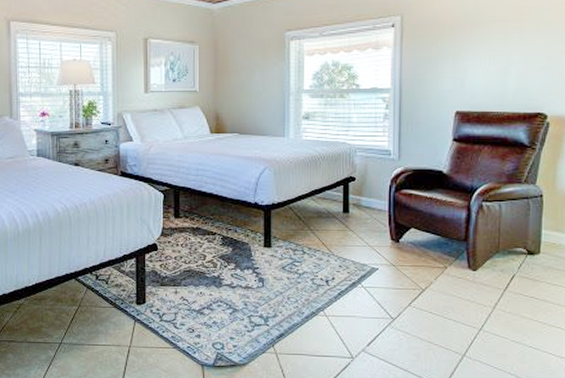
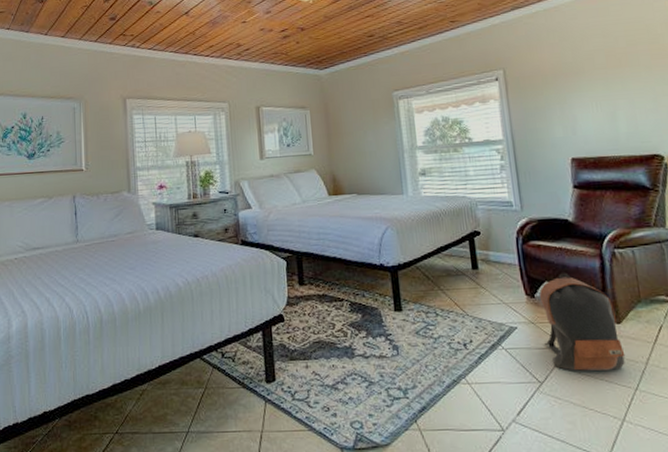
backpack: none [402,221,476,312] -> present [539,273,626,372]

